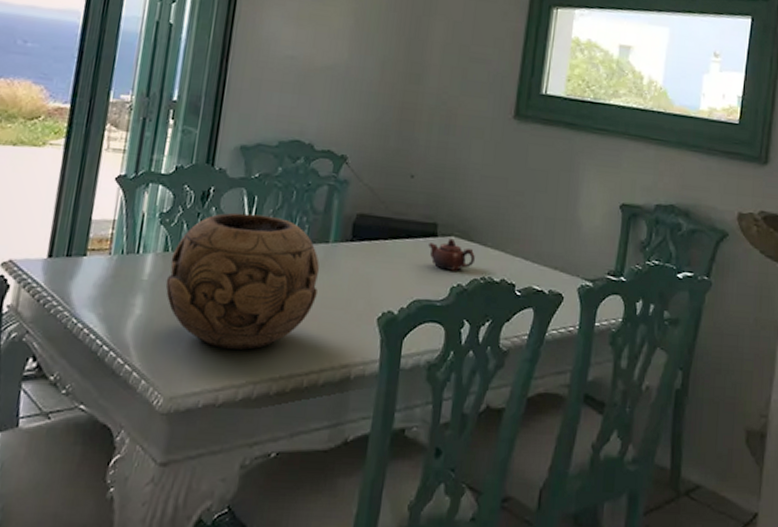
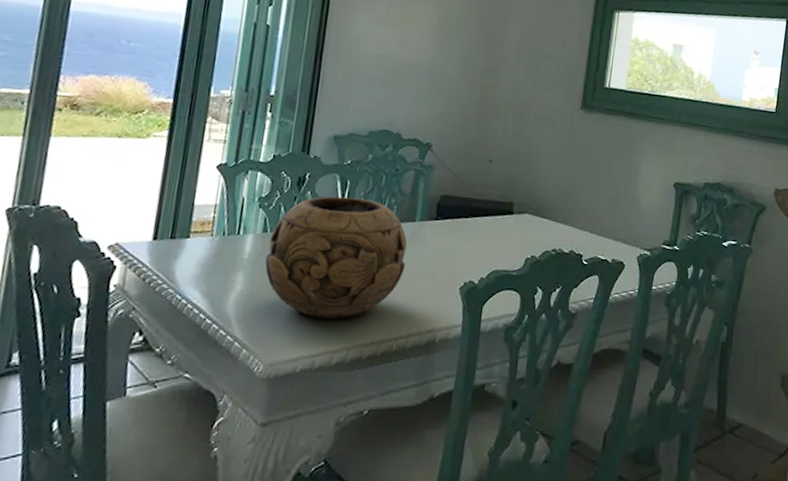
teapot: present [428,238,475,271] -> none [505,215,547,244]

